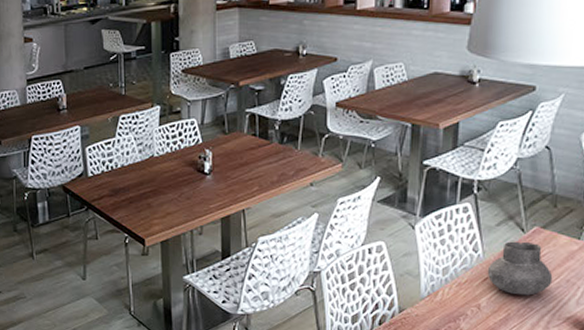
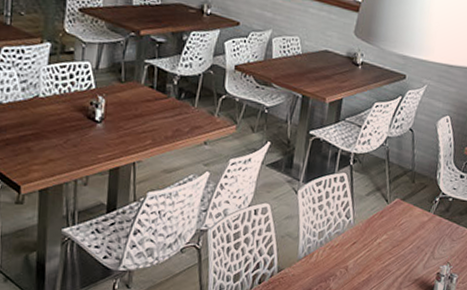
vase: present [487,241,553,296] -> none [355,210,408,259]

